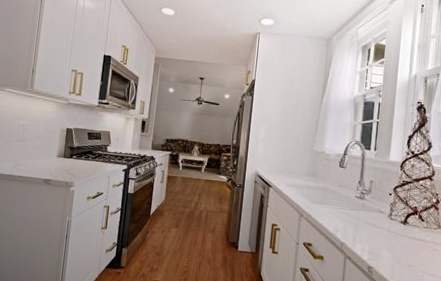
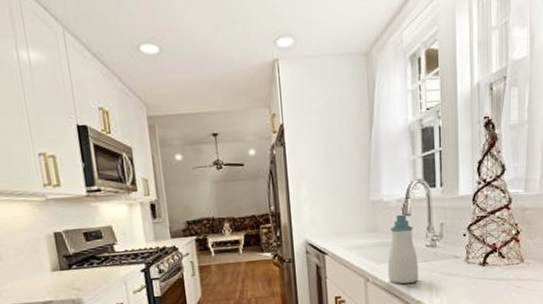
soap bottle: none [319,166,348,226] -> present [387,213,419,284]

